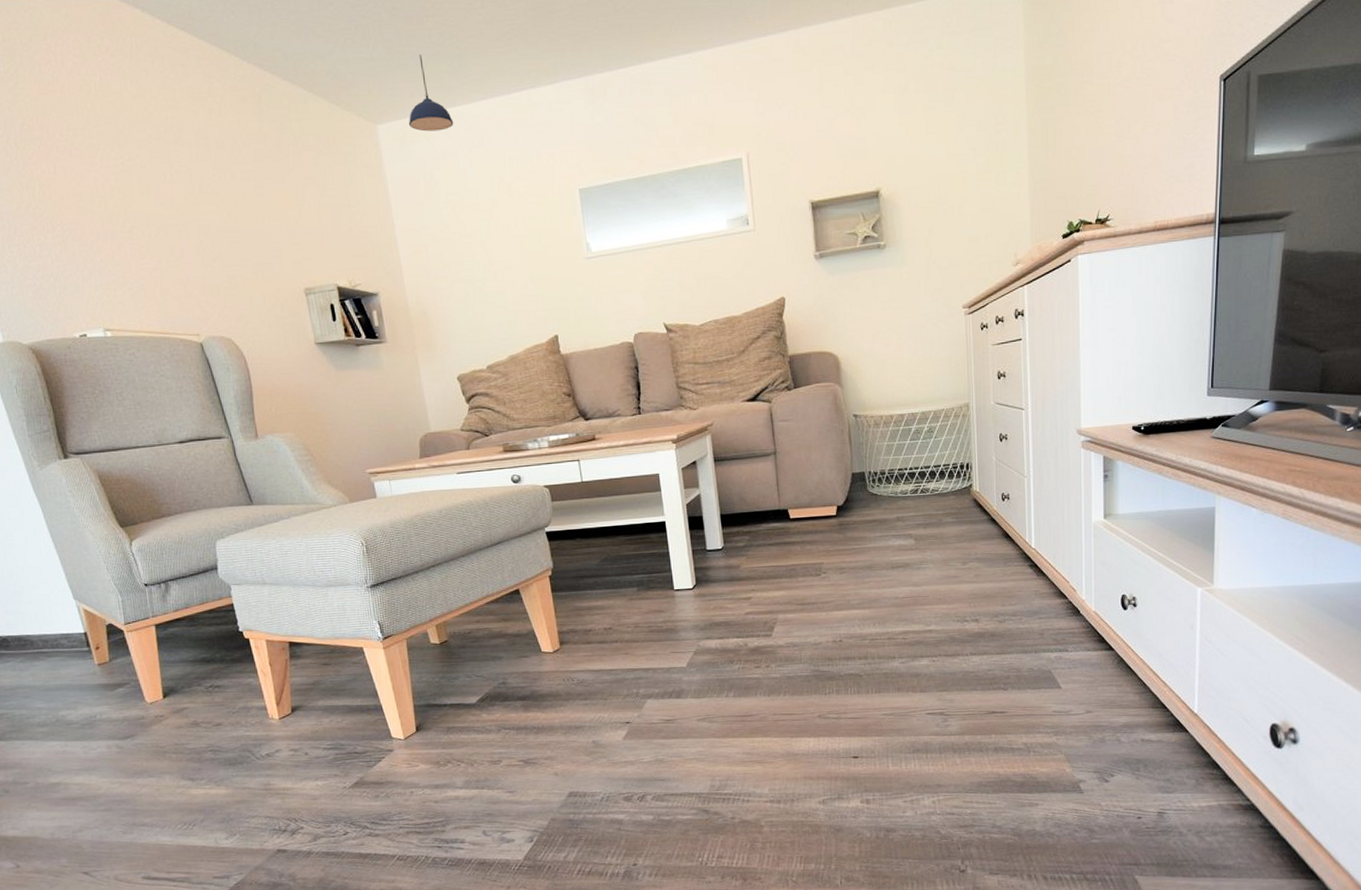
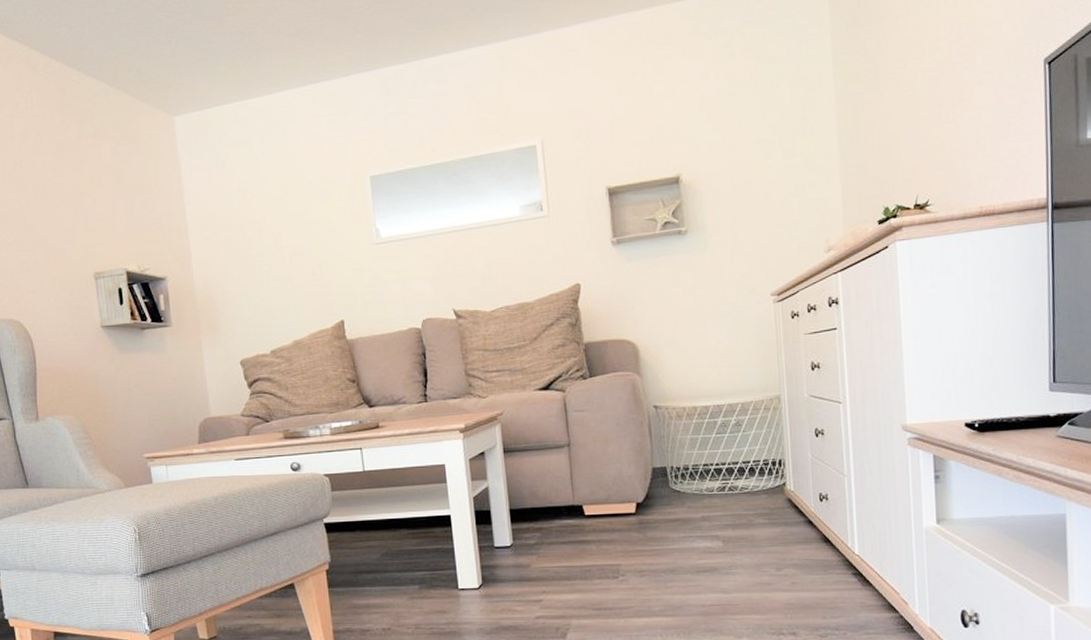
pendant light: present [408,55,454,132] -> none [204,51,249,122]

